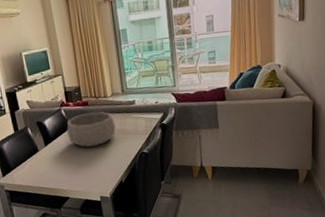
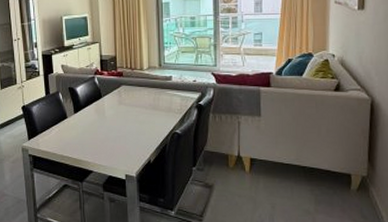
decorative bowl: present [67,112,117,147] -> none [98,83,150,120]

